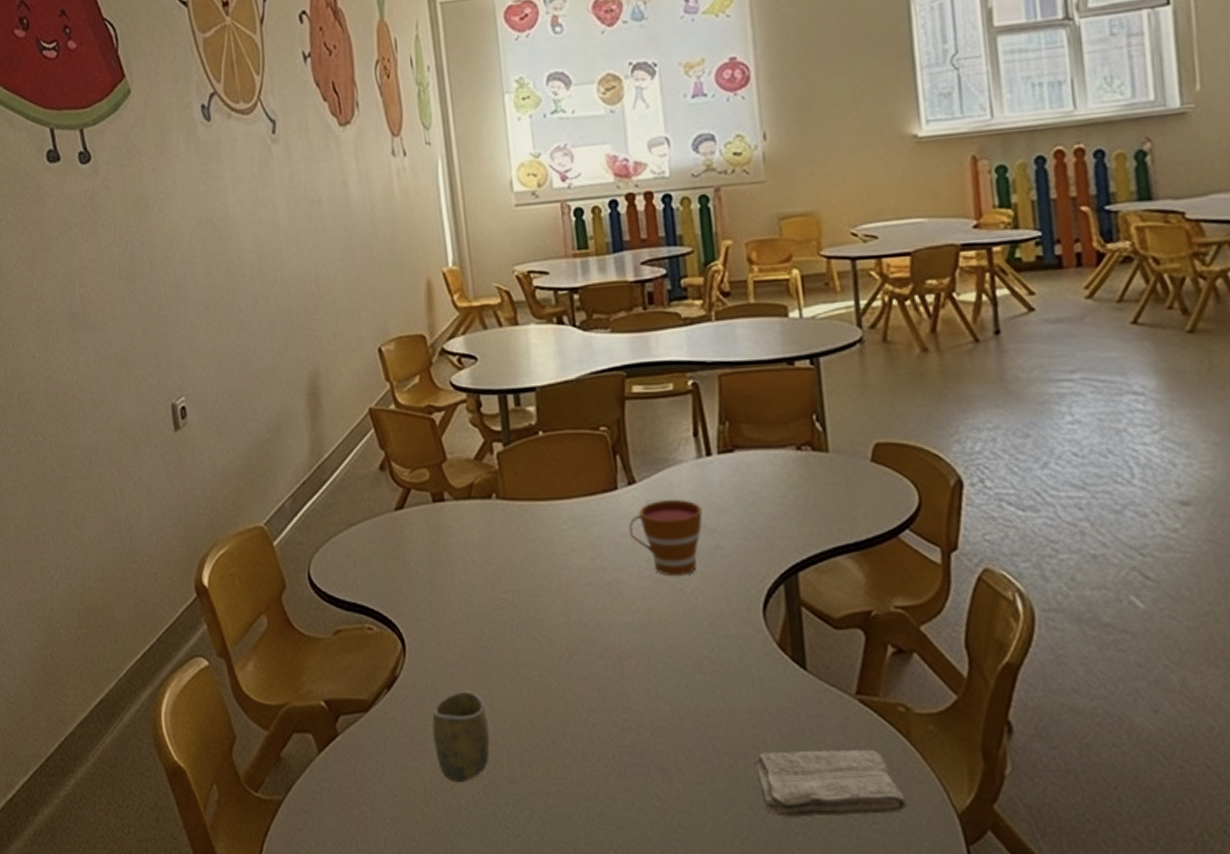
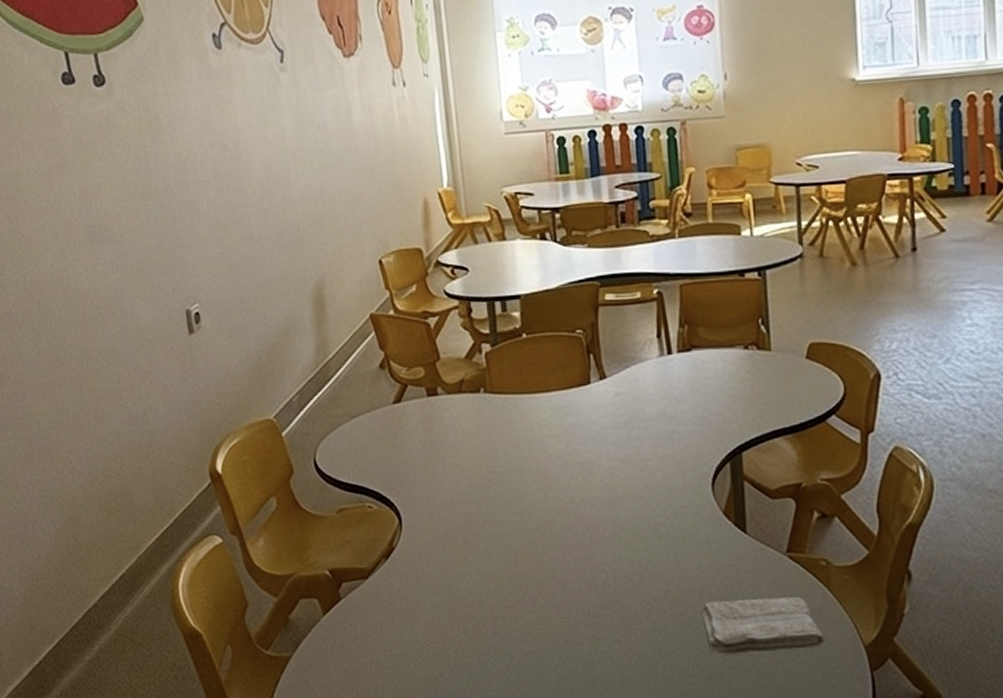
cup: present [432,691,490,783] -> none [425,558,476,636]
cup: present [629,499,703,577] -> none [600,392,663,457]

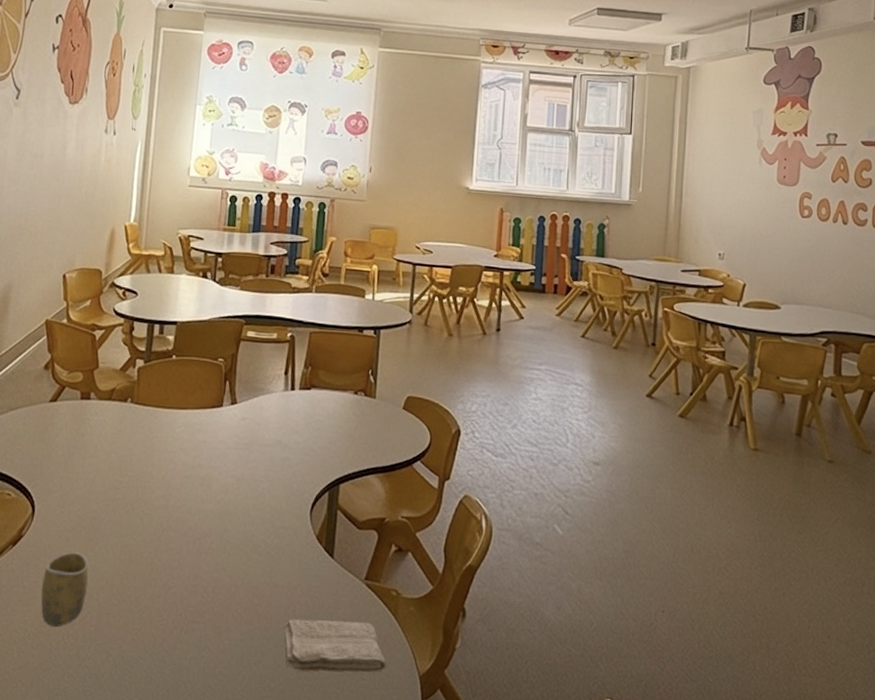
cup: none [425,558,476,636] -> present [41,552,89,628]

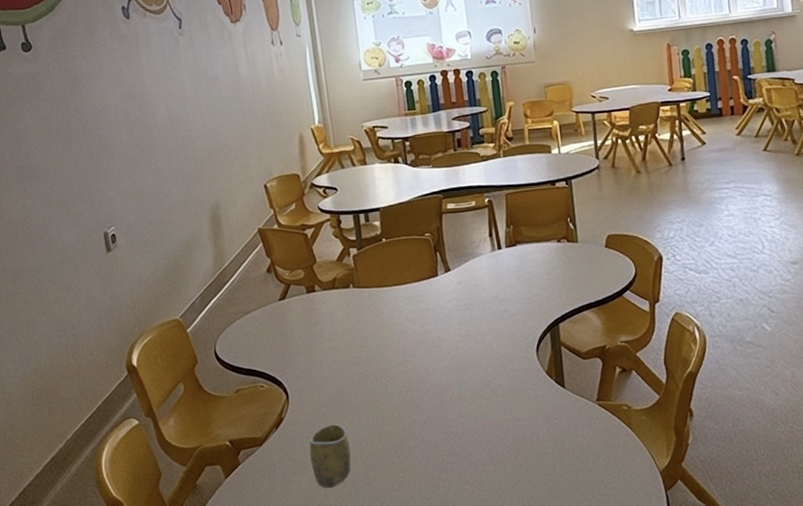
washcloth: present [284,619,387,674] -> none [531,436,629,487]

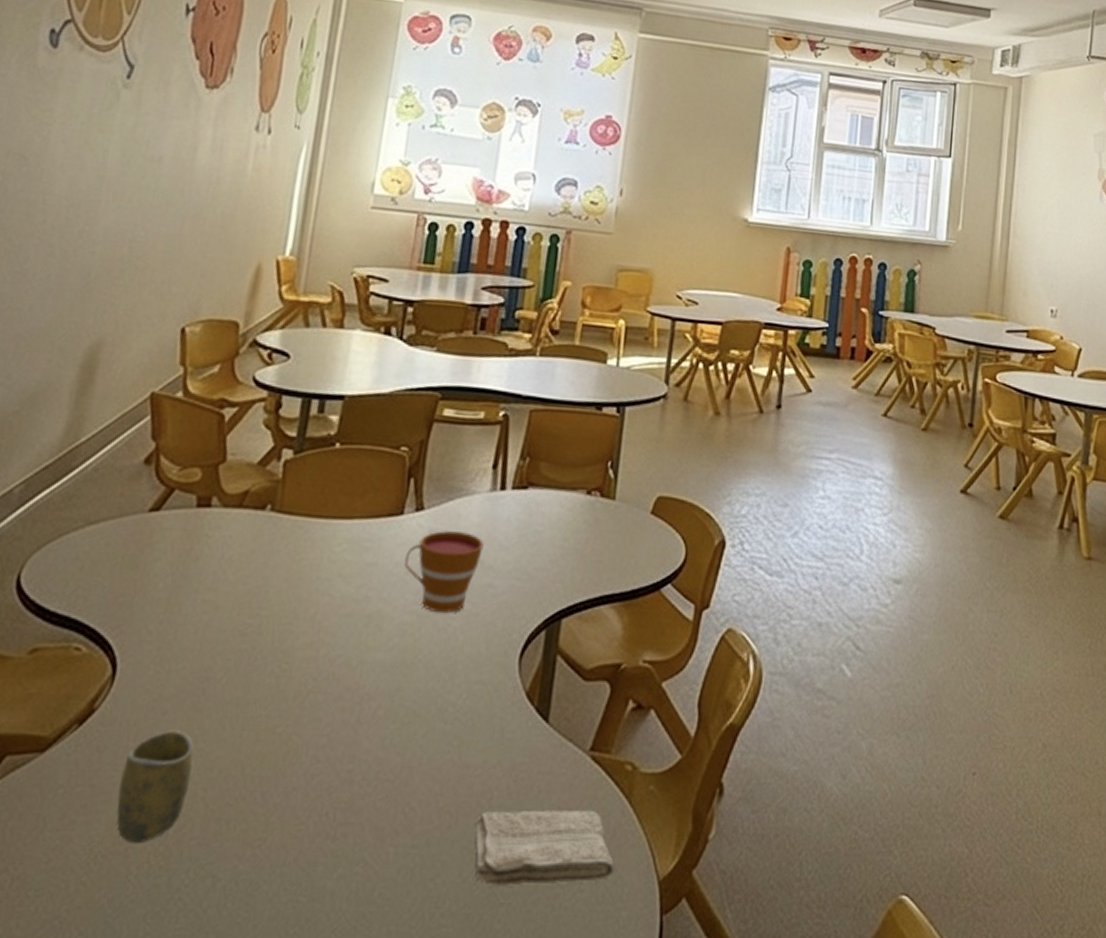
cup: none [446,280,496,333] -> present [404,531,484,614]
washcloth: none [531,436,629,487] -> present [474,809,615,886]

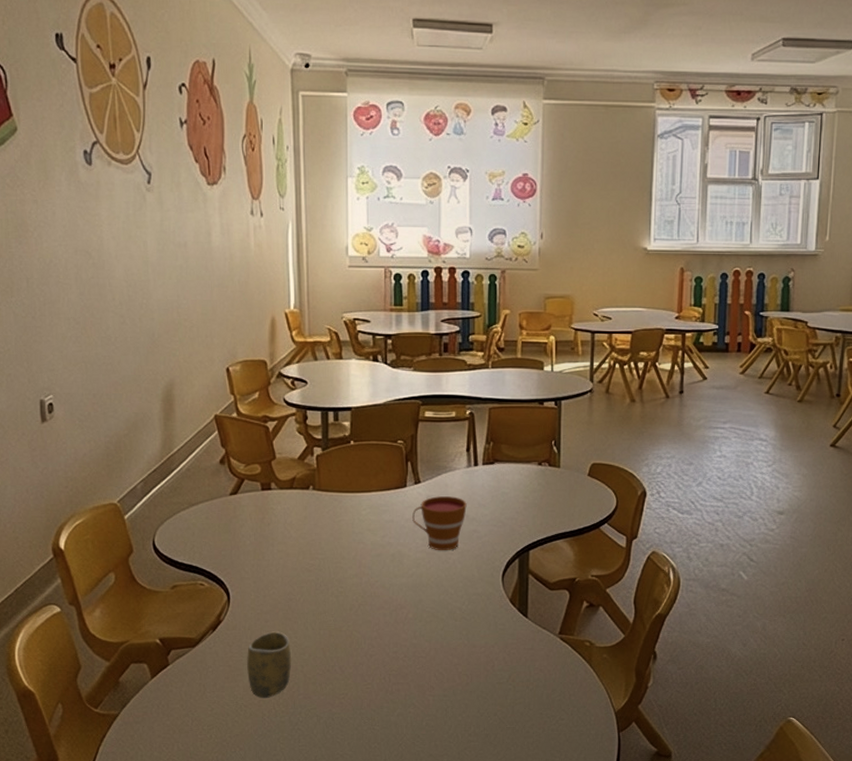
washcloth: present [474,809,615,886] -> none [484,670,584,718]

